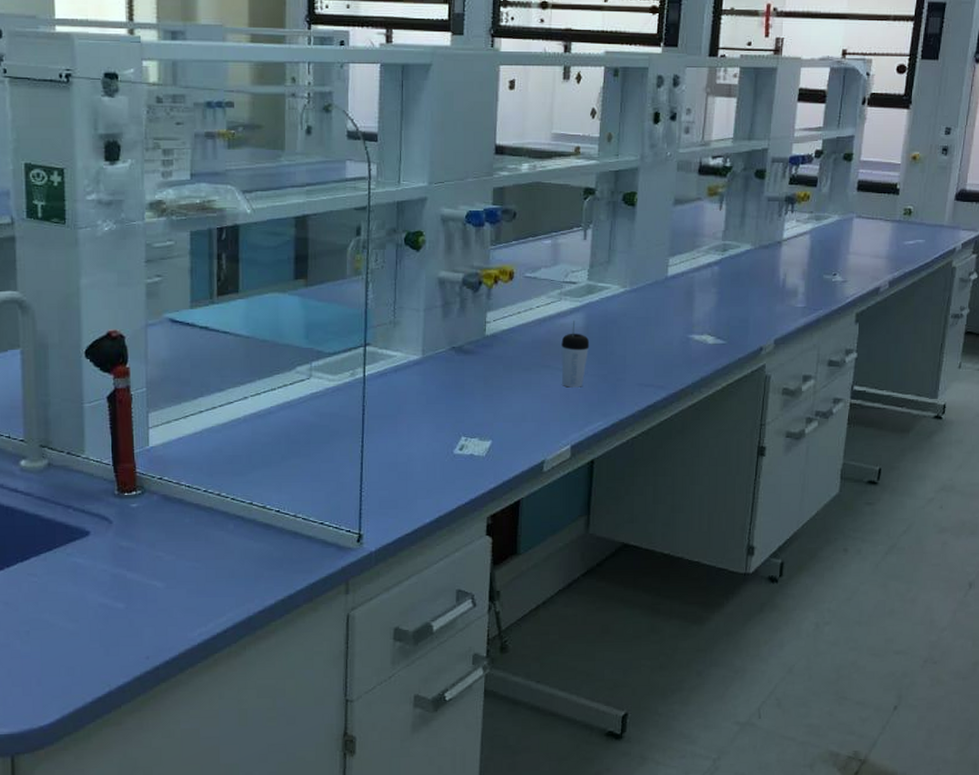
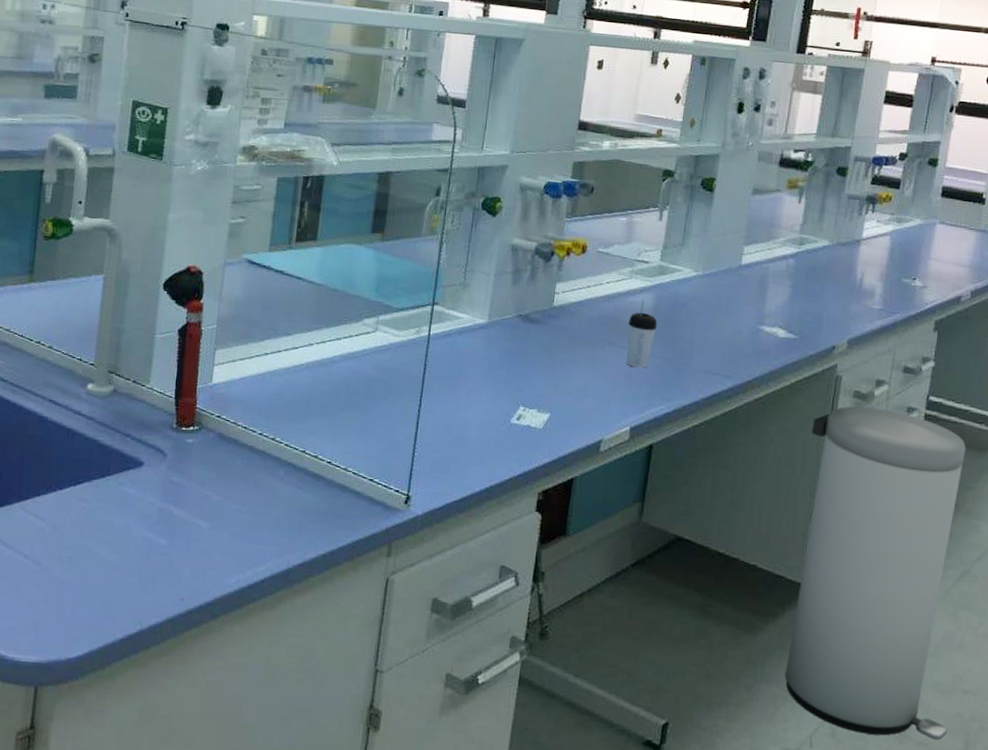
pedal bin: none [732,403,889,701] -> present [785,406,966,741]

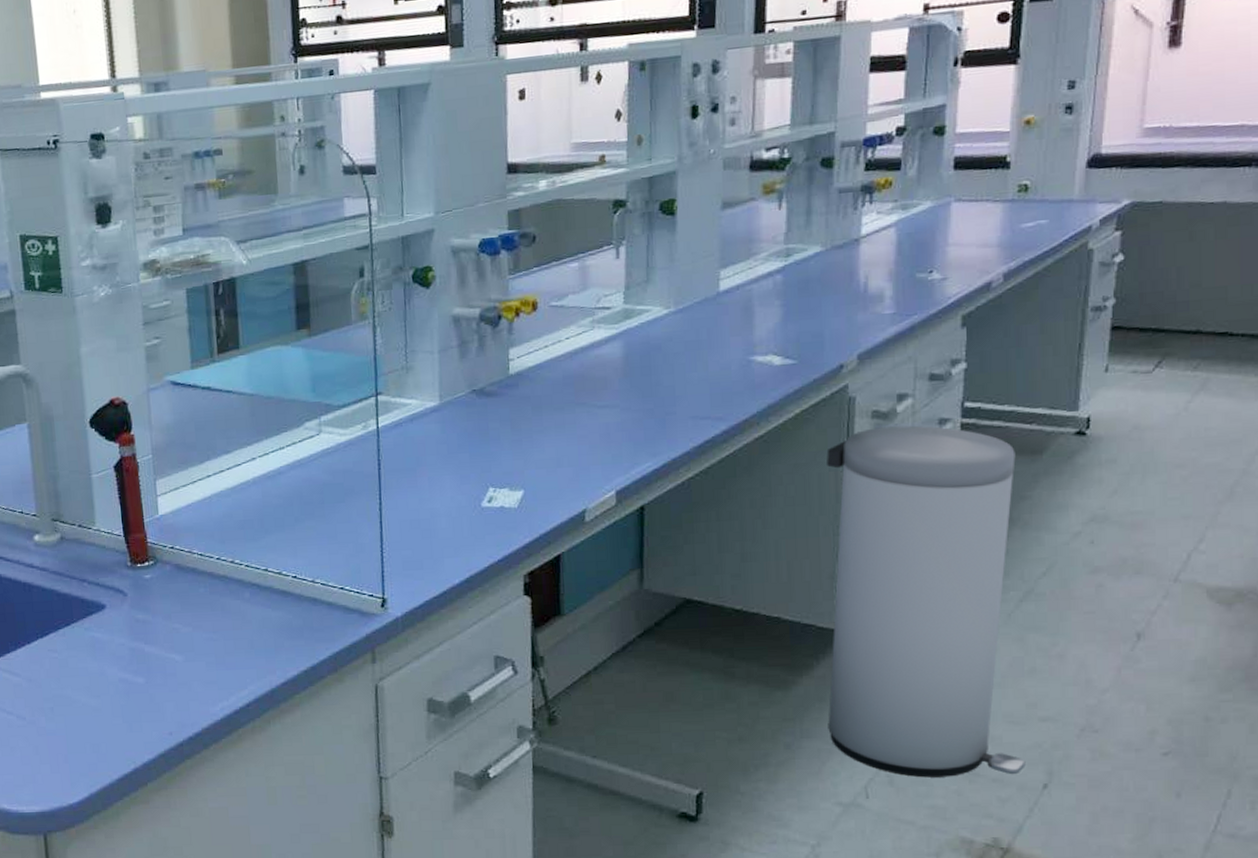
beverage cup: present [626,300,658,368] -> none [597,351,631,426]

